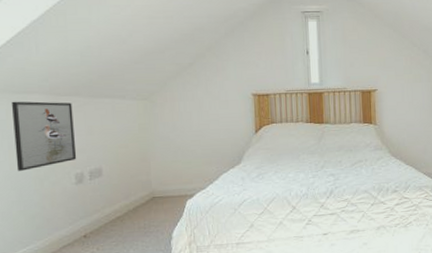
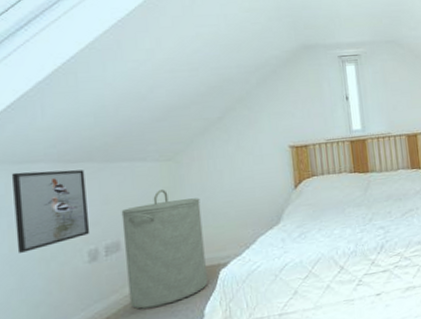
laundry hamper: none [103,126,175,228] -> present [121,190,207,309]

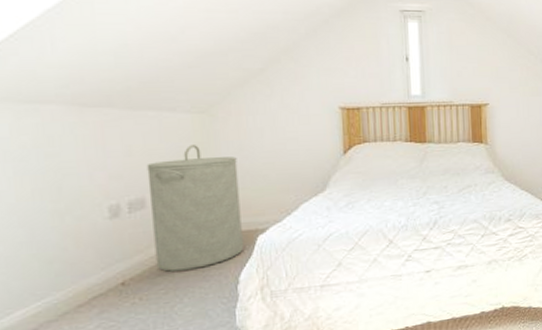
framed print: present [11,169,90,253] -> none [16,113,111,203]

